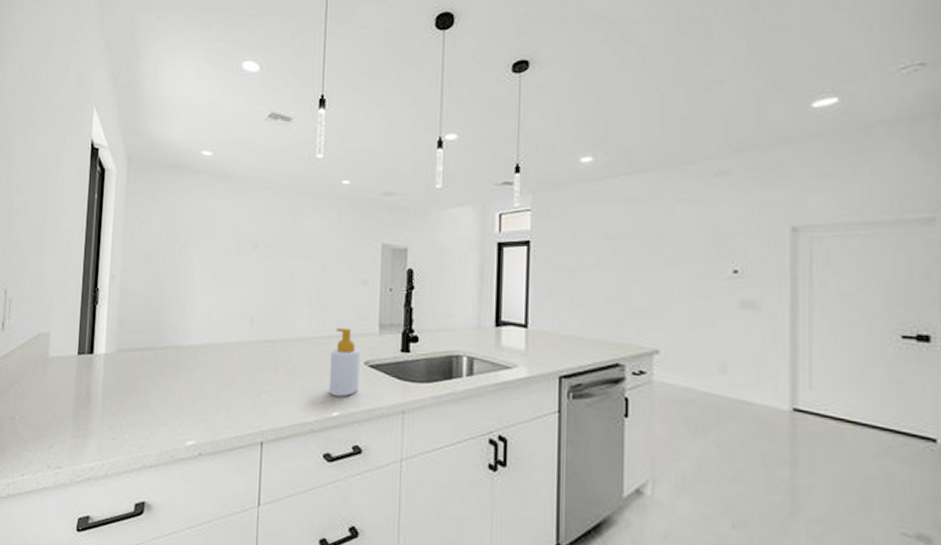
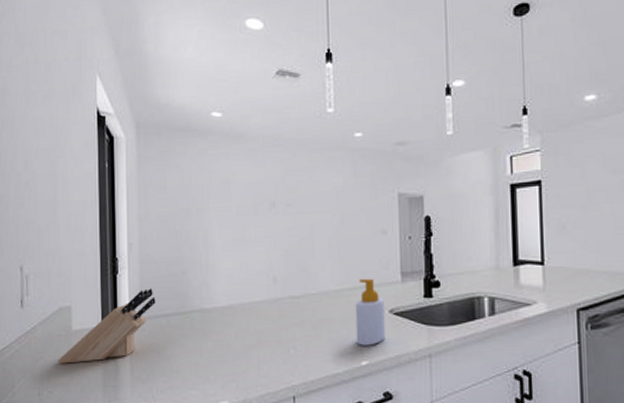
knife block: none [32,321,133,390] -> present [58,288,156,364]

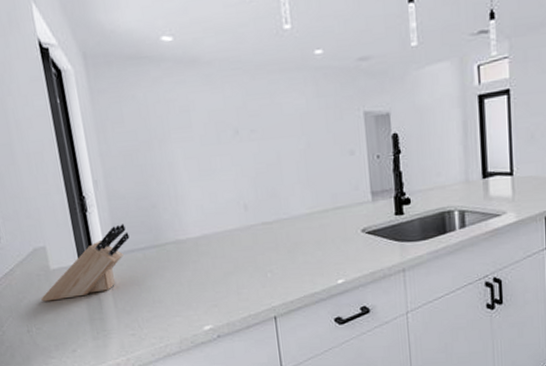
soap bottle: present [355,278,385,346] -> none [327,199,359,265]

